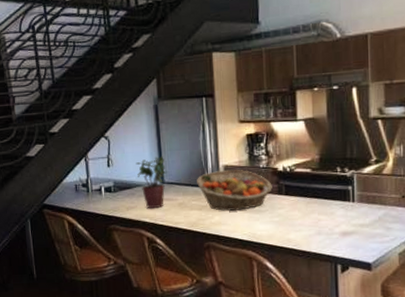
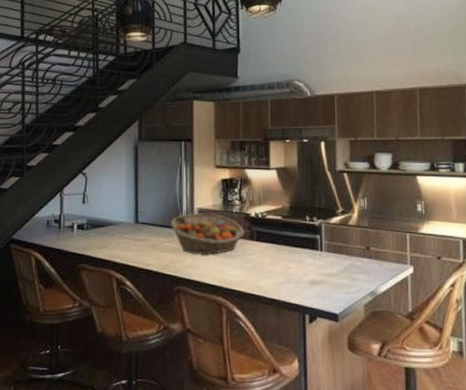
potted plant: present [136,155,166,209] -> none [111,195,141,249]

